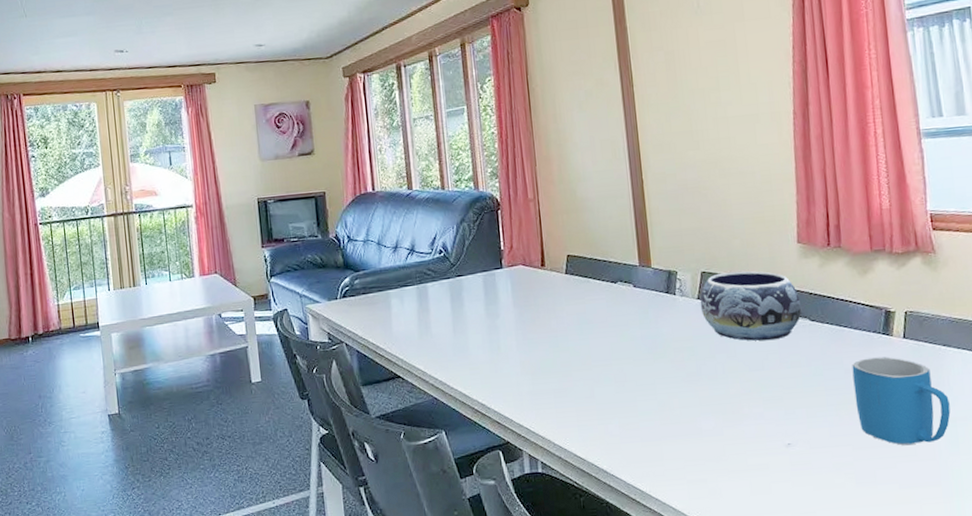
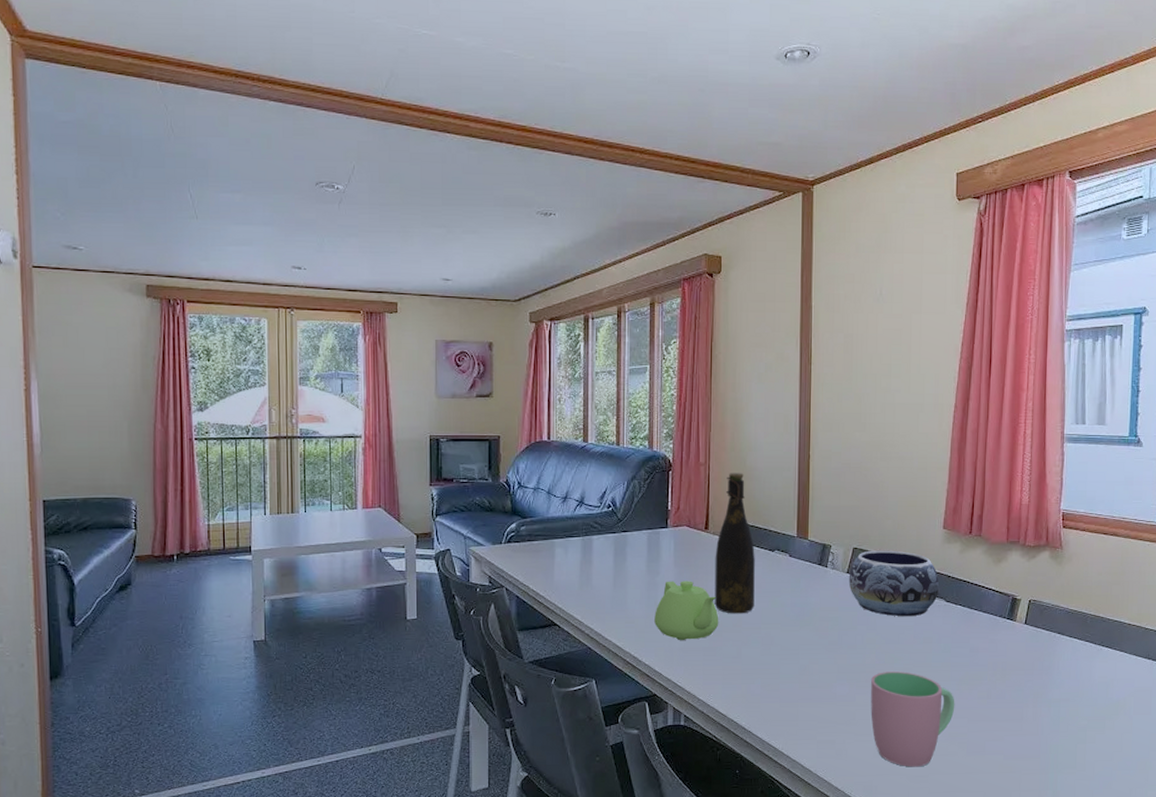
teapot: none [498,321,567,383] -> present [654,581,719,640]
bottle: none [555,205,602,352] -> present [714,473,755,614]
cup: none [738,399,836,504] -> present [871,671,955,767]
mug: present [852,356,951,445] -> none [976,639,1057,720]

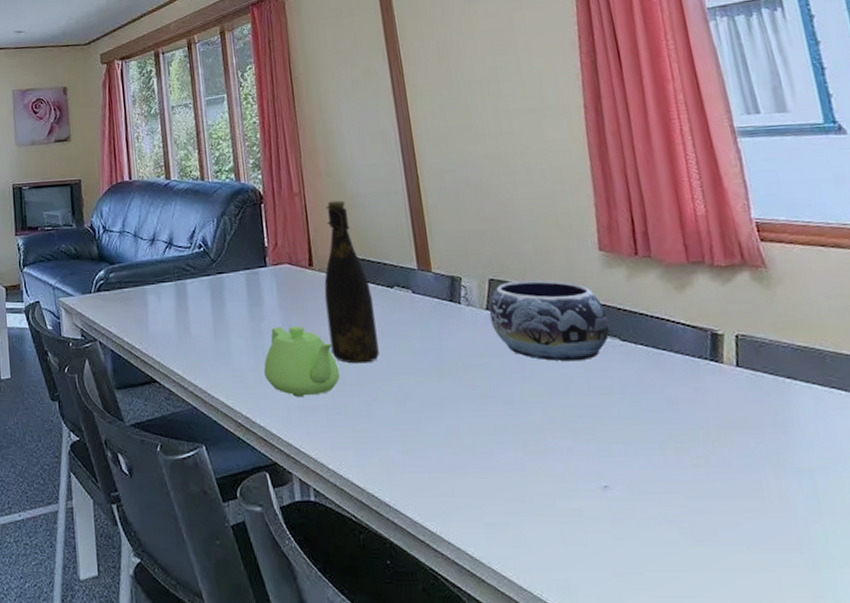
cup: present [871,671,955,767] -> none [541,432,663,561]

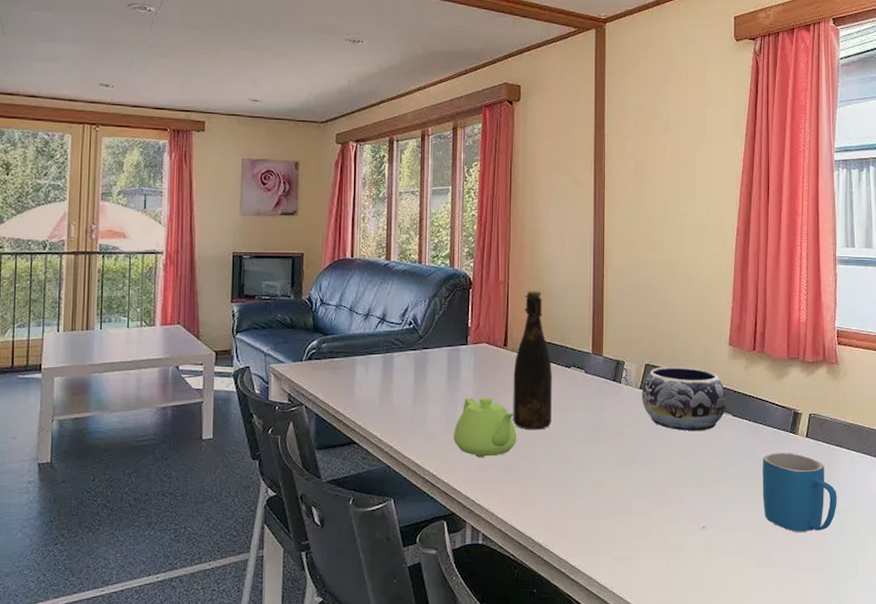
mug: none [675,387,806,497] -> present [762,452,837,532]

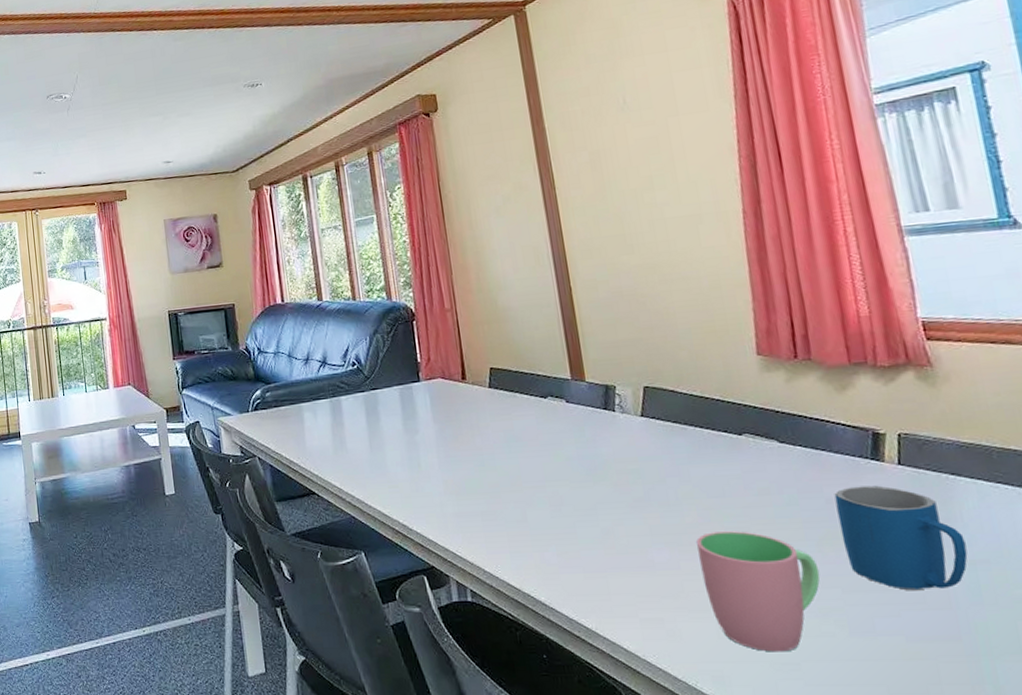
teapot: present [454,397,517,457] -> none [419,437,495,504]
bottle: present [513,291,552,430] -> none [477,315,534,472]
decorative bowl: present [641,366,727,431] -> none [644,385,768,464]
cup: none [664,485,744,582] -> present [696,531,820,652]

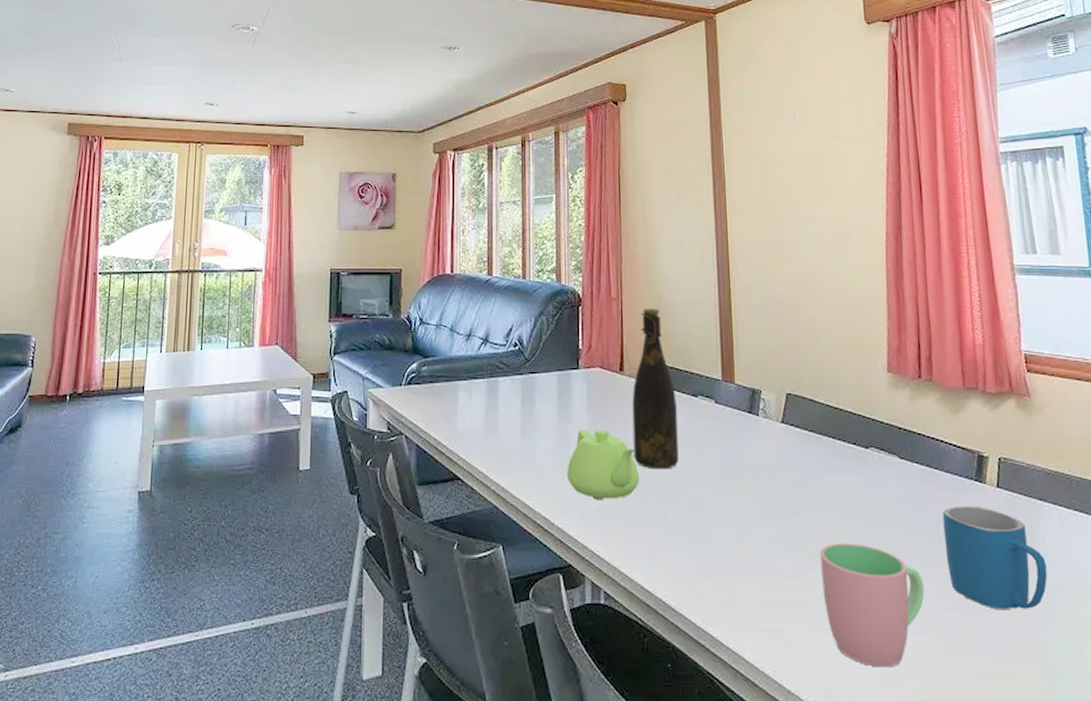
teapot: none [419,437,495,504] -> present [567,429,640,499]
bottle: none [477,315,534,472] -> present [632,308,679,470]

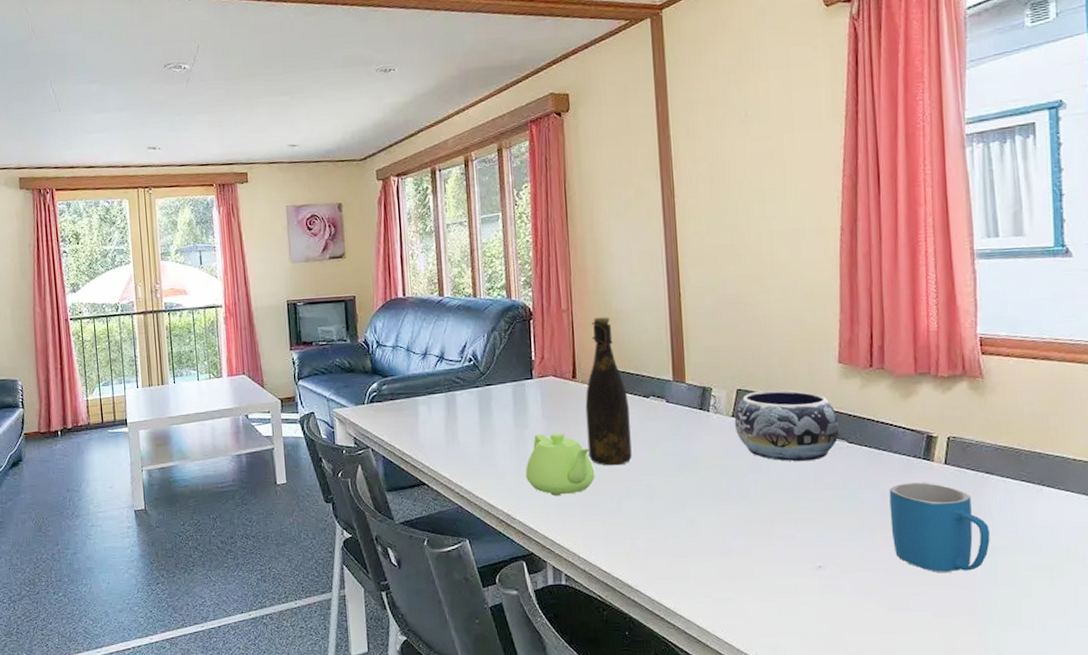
decorative bowl: none [784,396,891,476] -> present [734,389,840,462]
cup: present [820,543,925,667] -> none [769,521,869,627]

